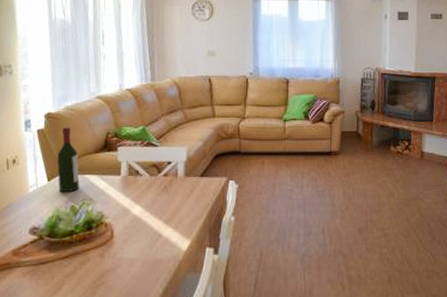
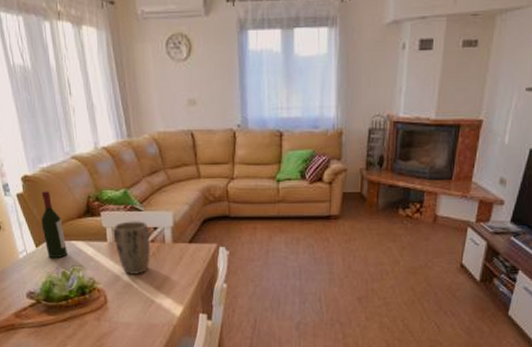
plant pot: none [128,156,163,208] -> present [114,221,150,274]

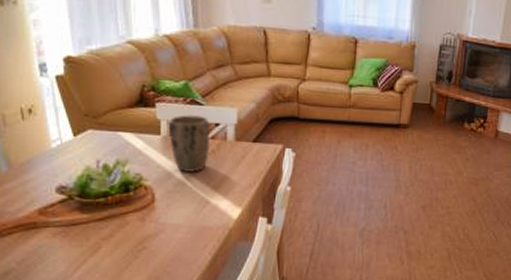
wine bottle: present [41,191,68,259] -> none [83,75,112,151]

